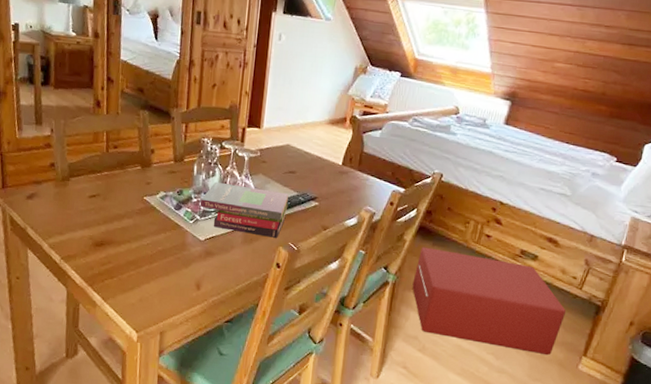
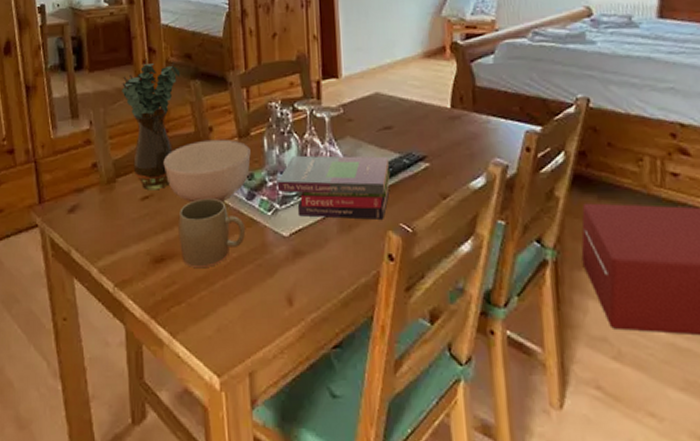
vase: none [81,86,133,192] -> present [122,58,181,191]
bowl: none [110,159,183,208] -> present [163,139,251,203]
mug: none [116,203,171,255] -> present [178,198,245,269]

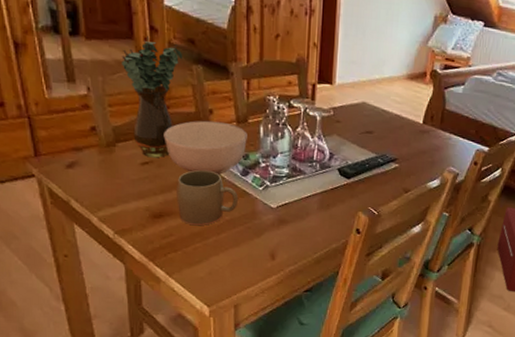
books: present [277,155,391,220] -> none [269,144,367,203]

